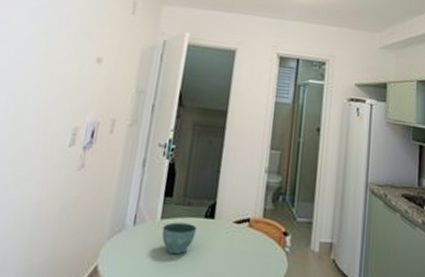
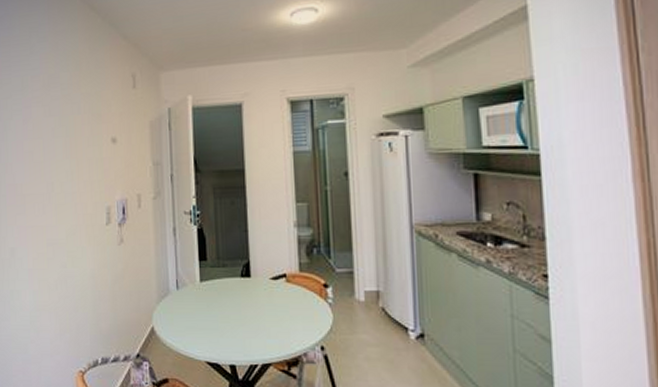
flower pot: present [161,222,198,255] -> none [203,284,236,313]

